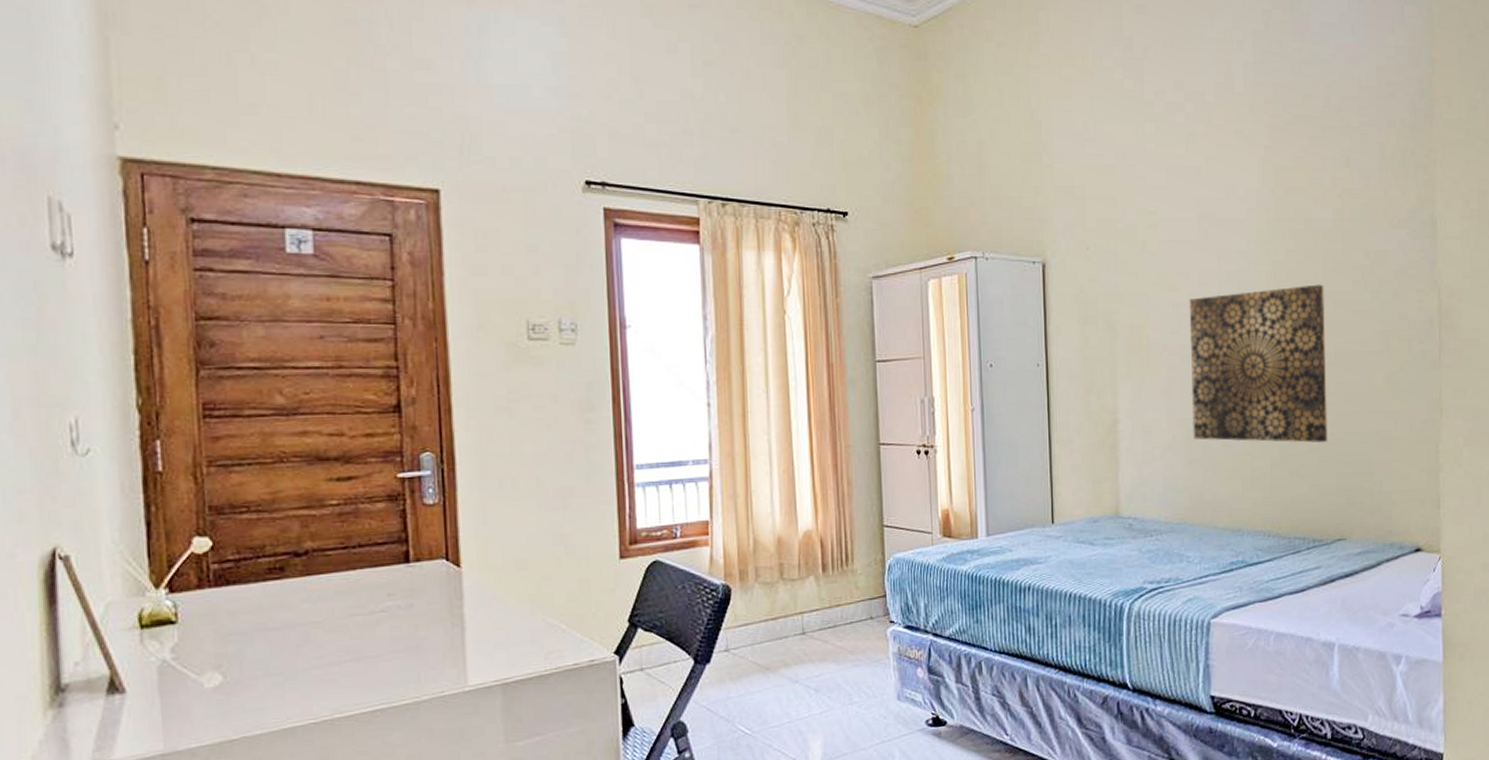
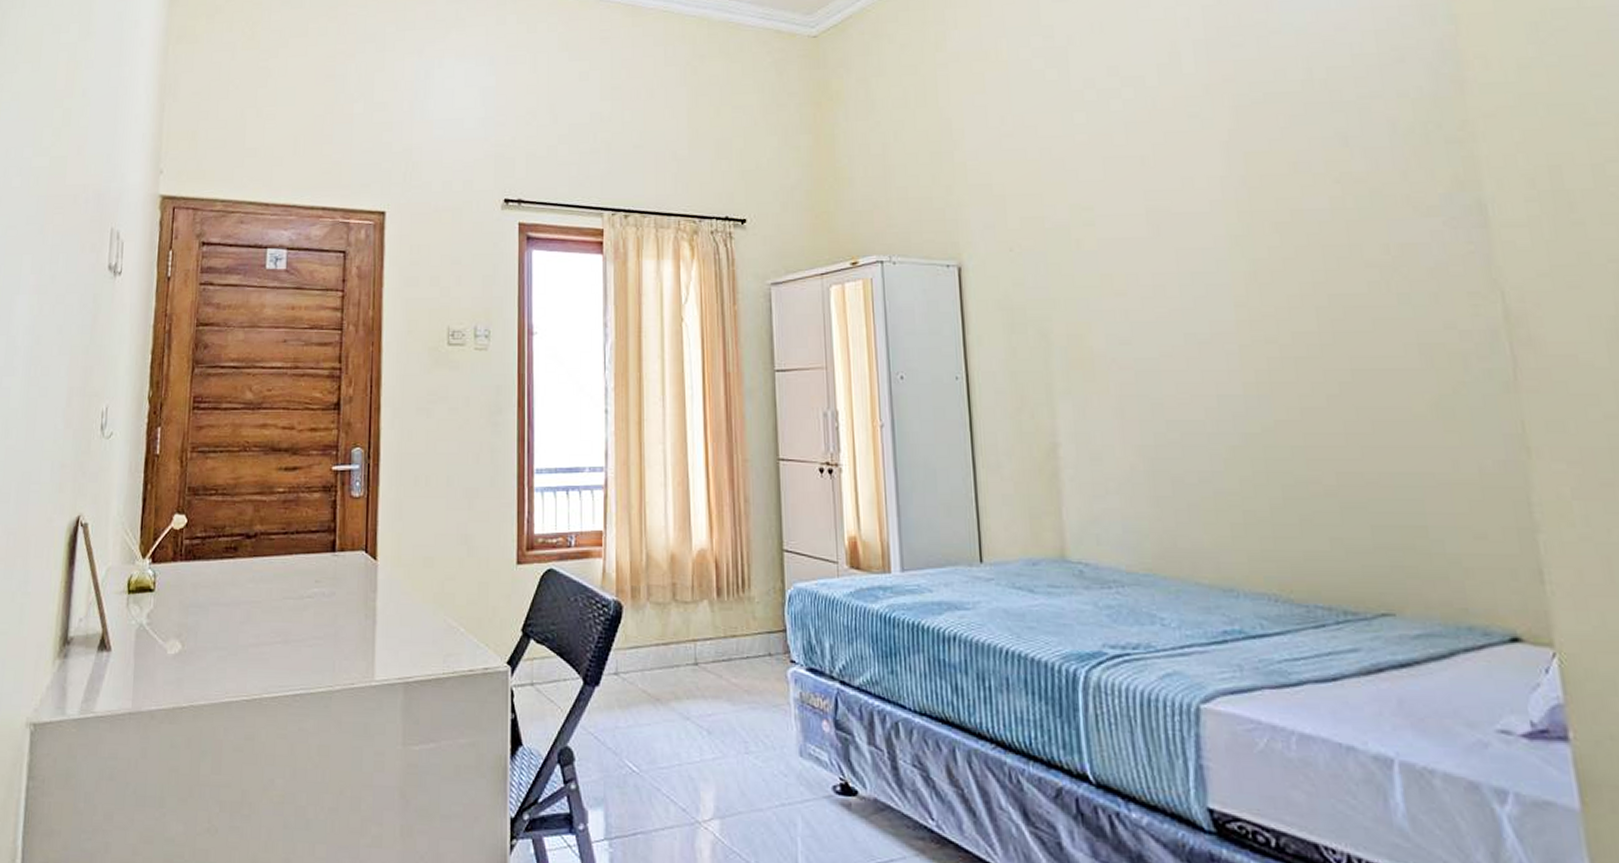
wall art: present [1189,284,1329,443] -> none [1141,286,1354,483]

